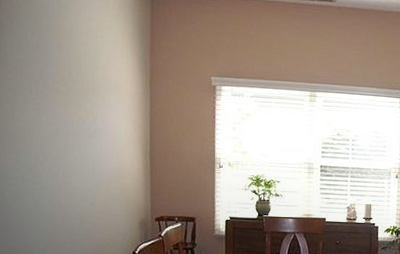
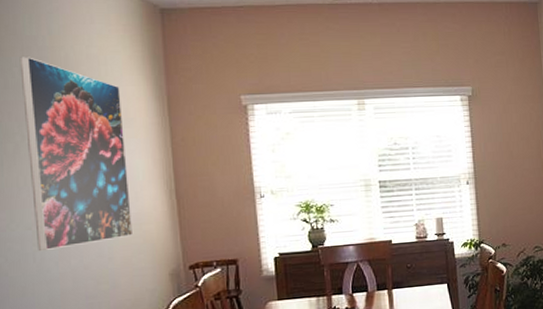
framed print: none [32,23,113,191] -> present [19,57,134,252]

